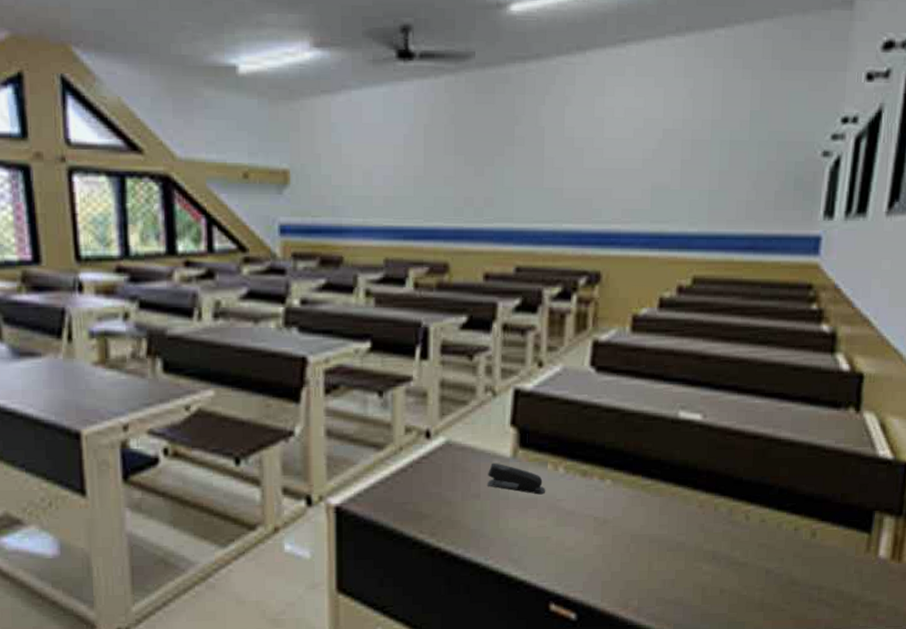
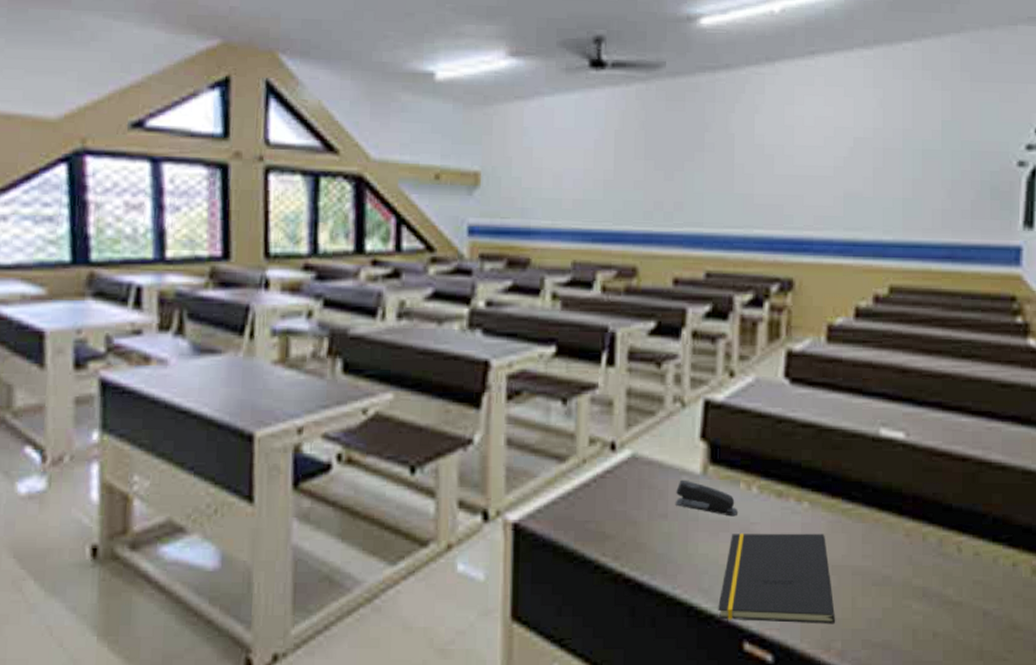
notepad: none [527,507,633,586] -> present [718,533,835,625]

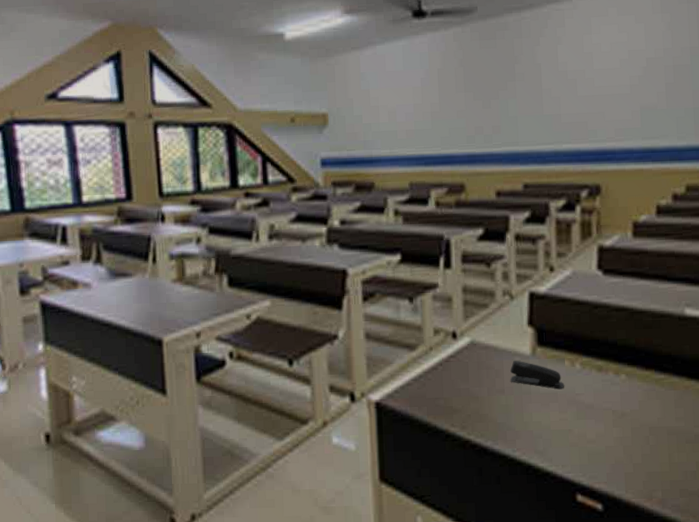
notepad: present [718,533,835,625] -> none [552,400,655,477]

